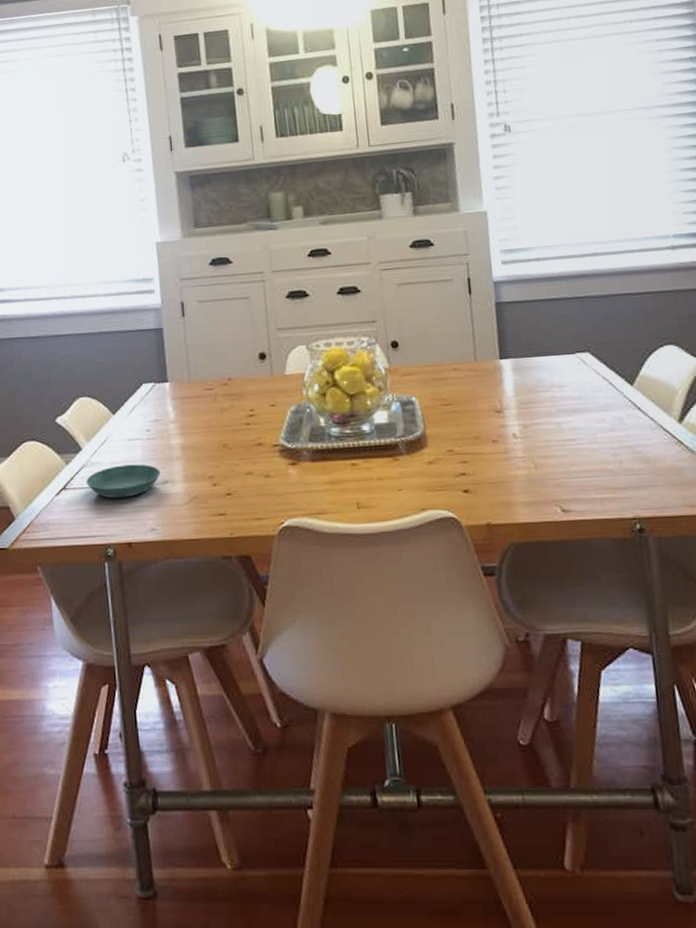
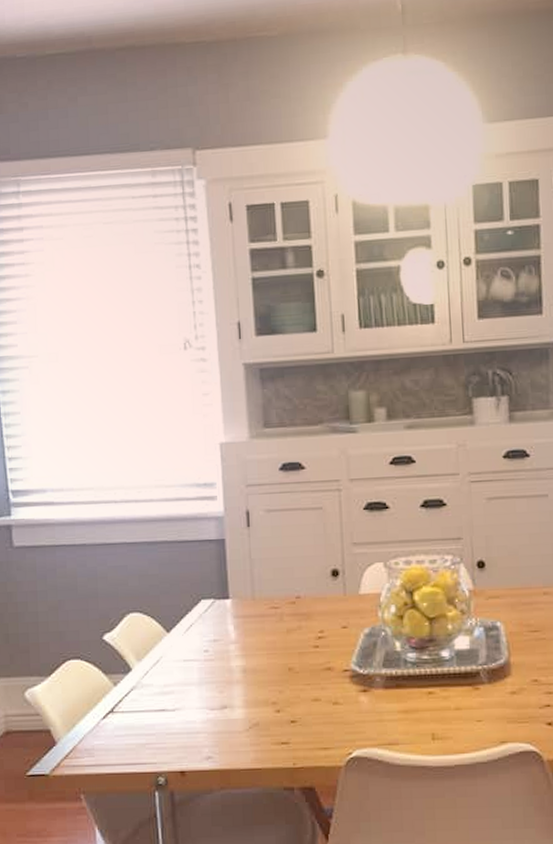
saucer: present [86,464,161,499] -> none [136,687,219,724]

